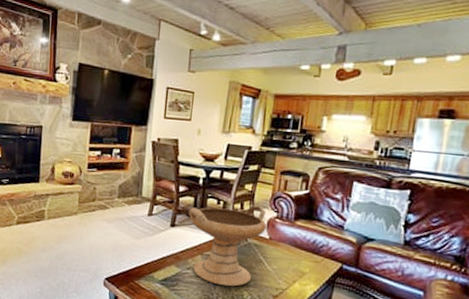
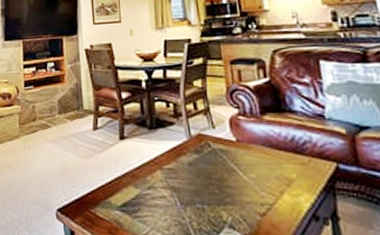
decorative bowl: present [188,205,268,287] -> none [136,103,231,207]

